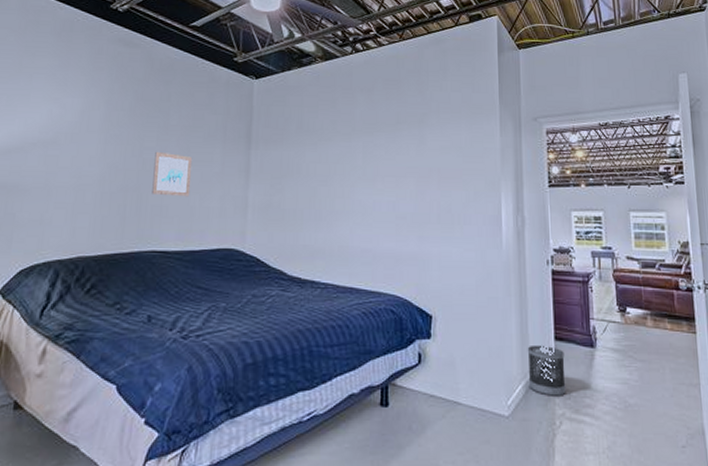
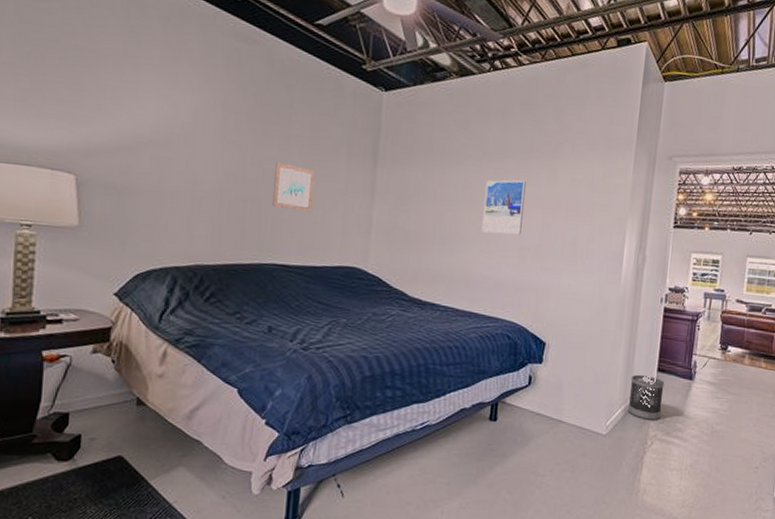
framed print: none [356,152,396,205] -> present [481,180,526,235]

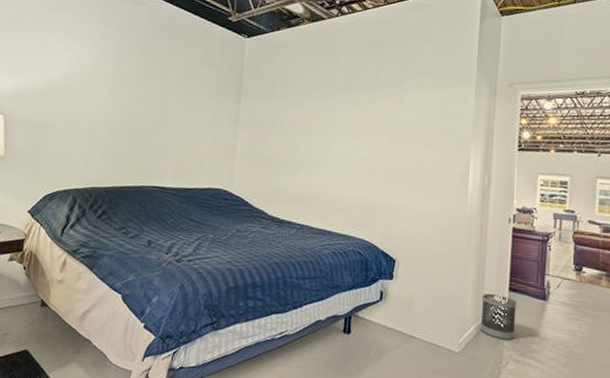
wall art: present [272,161,316,212] -> none [153,100,189,142]
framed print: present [481,180,526,235] -> none [332,110,373,159]

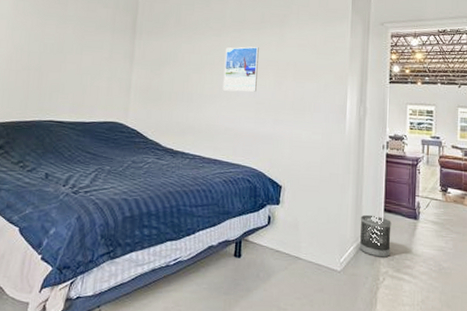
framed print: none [332,110,373,159] -> present [222,46,259,92]

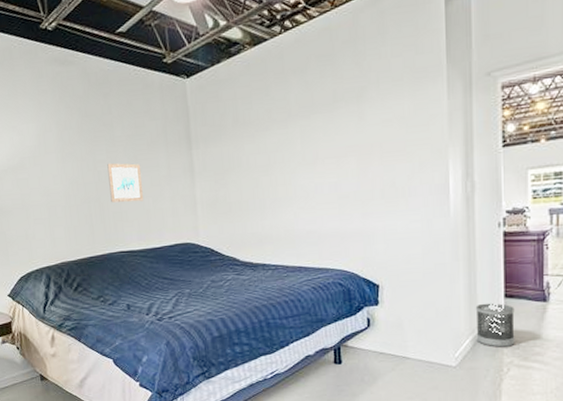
wall art: none [51,37,86,77] -> present [107,163,144,203]
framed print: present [222,46,259,92] -> none [295,133,337,190]

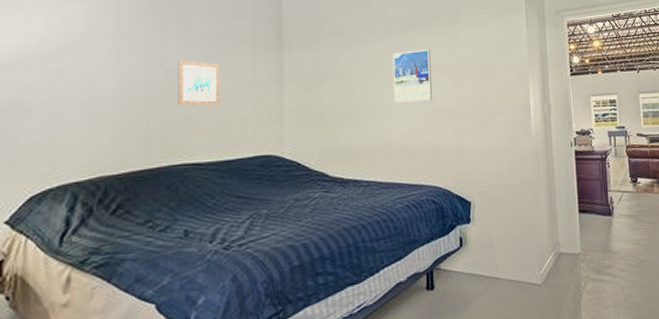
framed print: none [295,133,337,190] -> present [392,50,432,103]
wastebasket: present [475,303,515,347] -> none [556,218,589,262]

